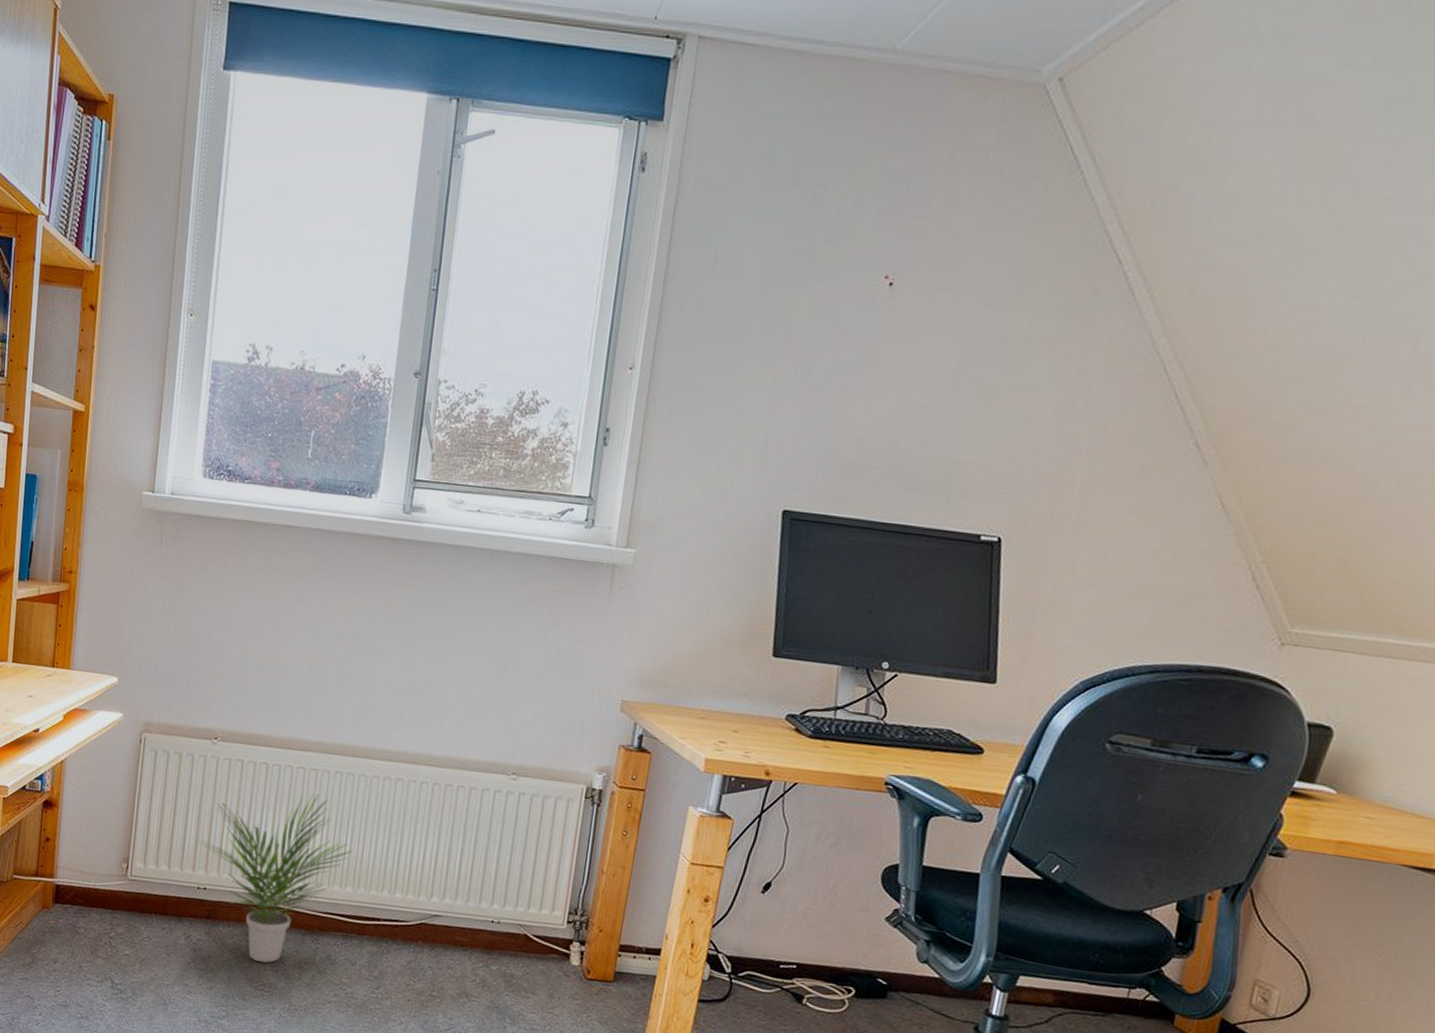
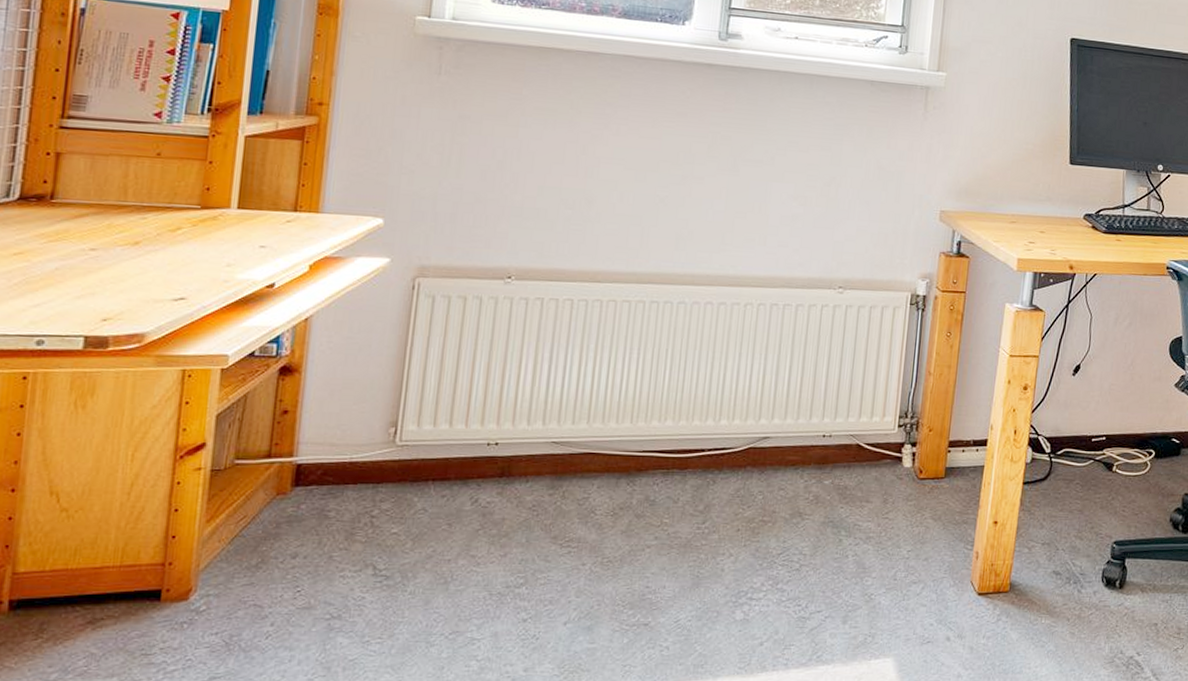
potted plant: present [200,794,352,963] -> none [490,326,671,516]

